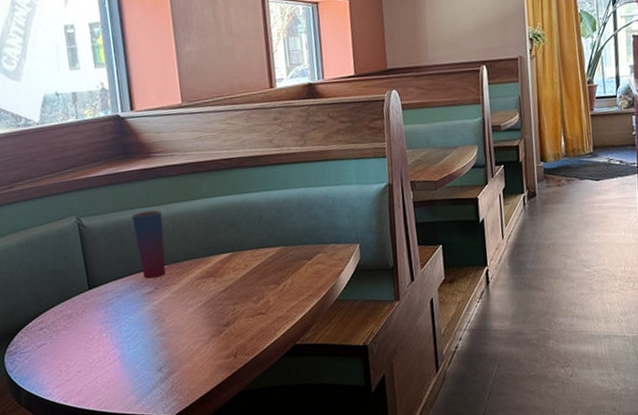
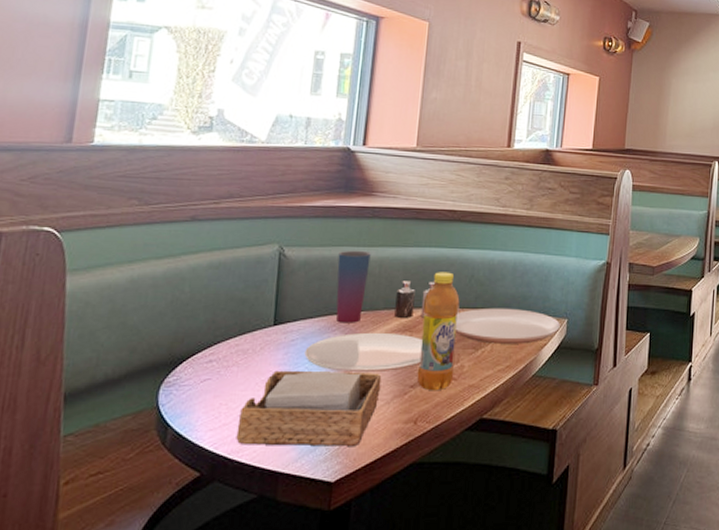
napkin holder: none [78,318,198,396] -> present [236,370,382,447]
plate: none [122,280,229,322] -> present [304,332,423,373]
candle: none [193,228,227,266] -> present [394,281,435,318]
bottle: none [219,217,262,327] -> present [416,272,460,391]
plate: none [252,241,354,277] -> present [455,307,560,344]

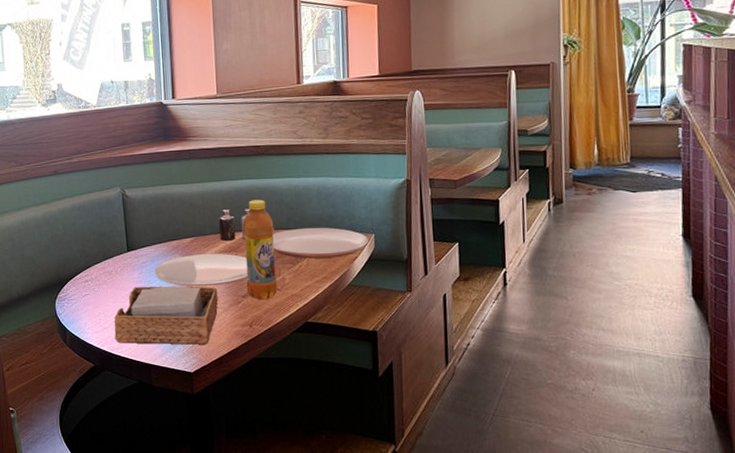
cup: present [336,250,371,323] -> none [167,187,194,247]

